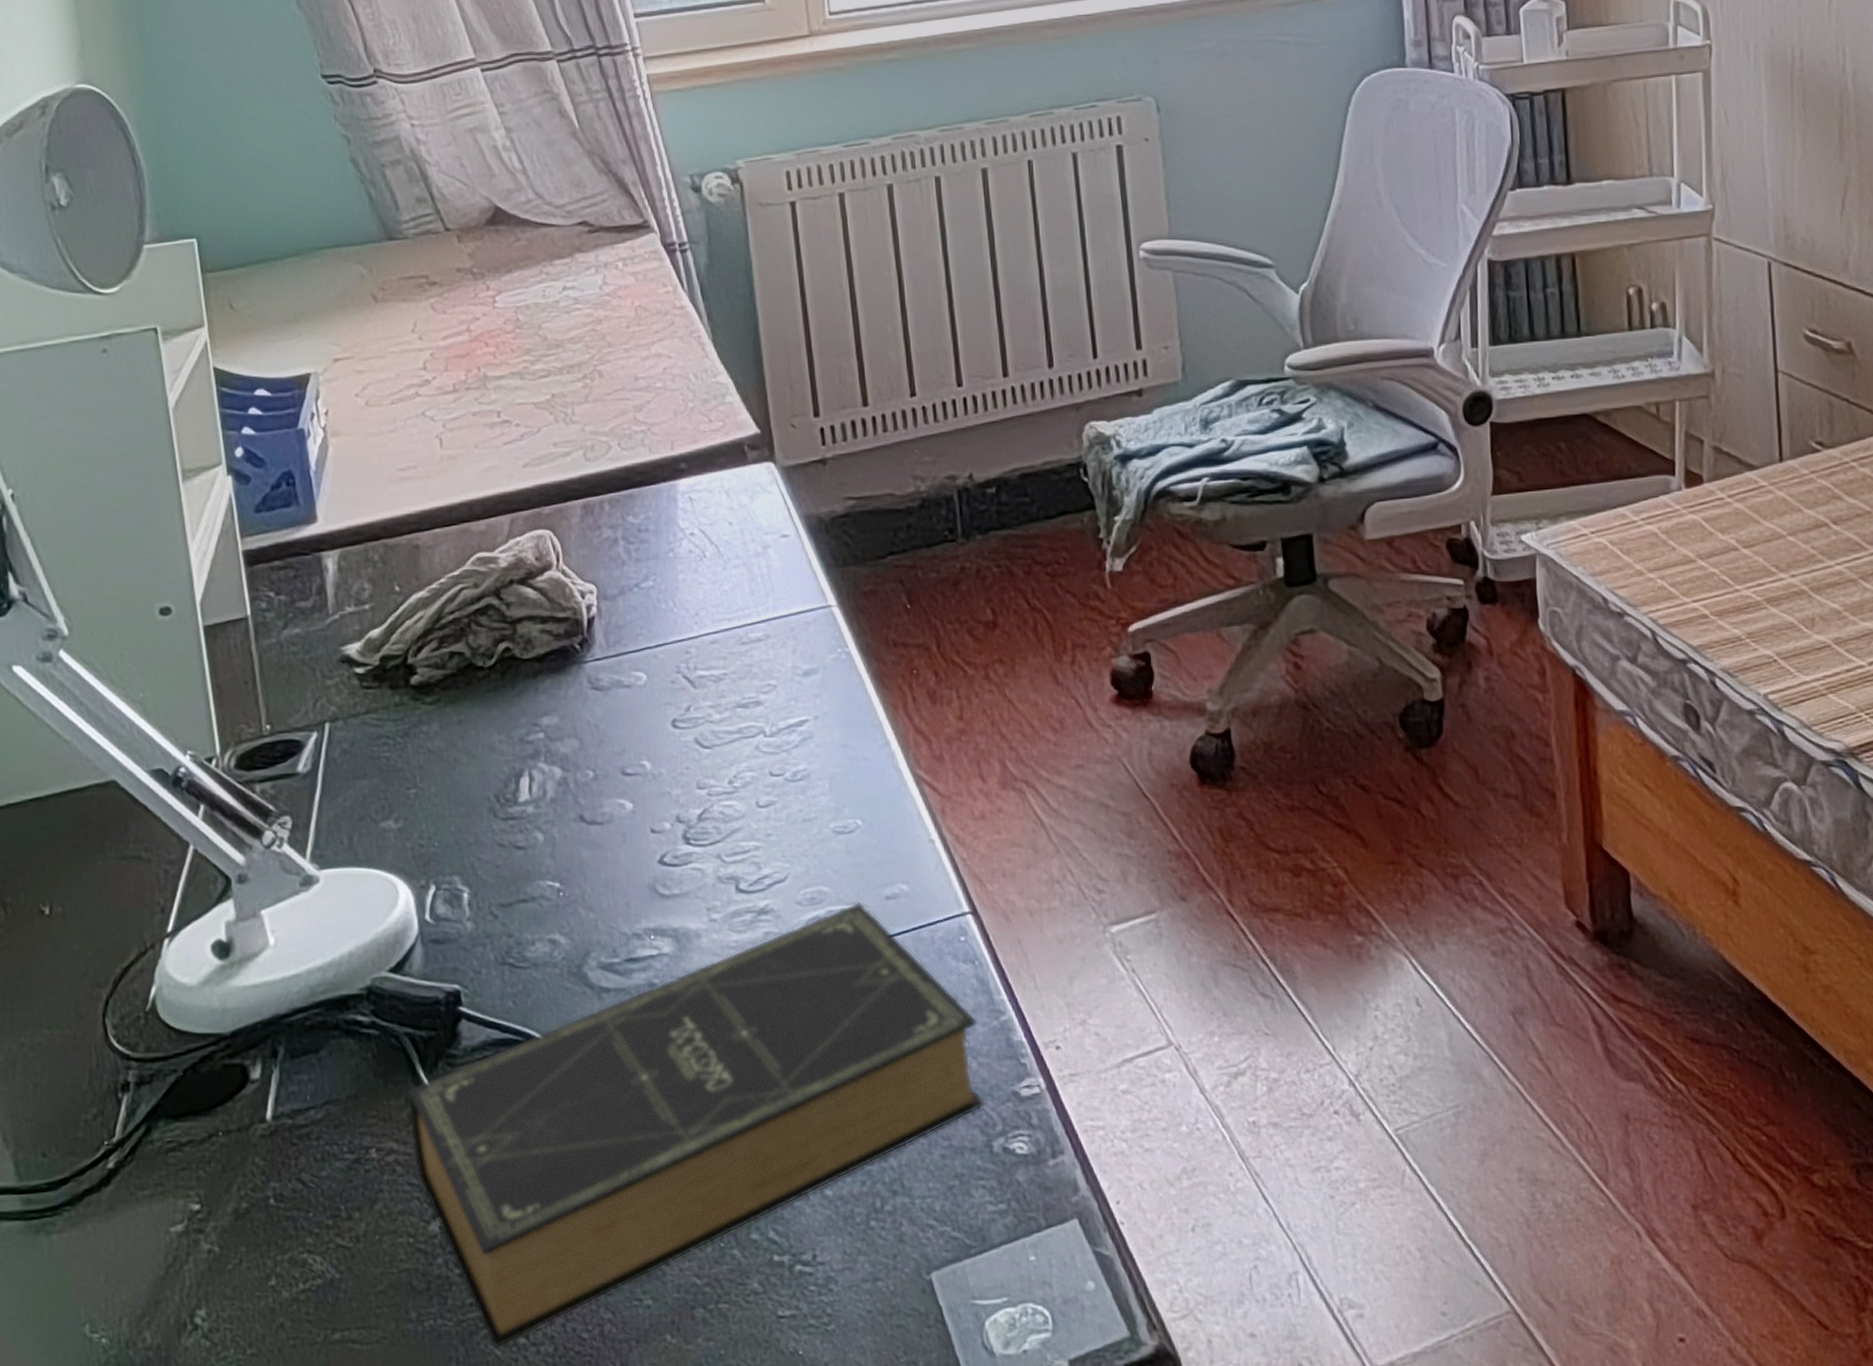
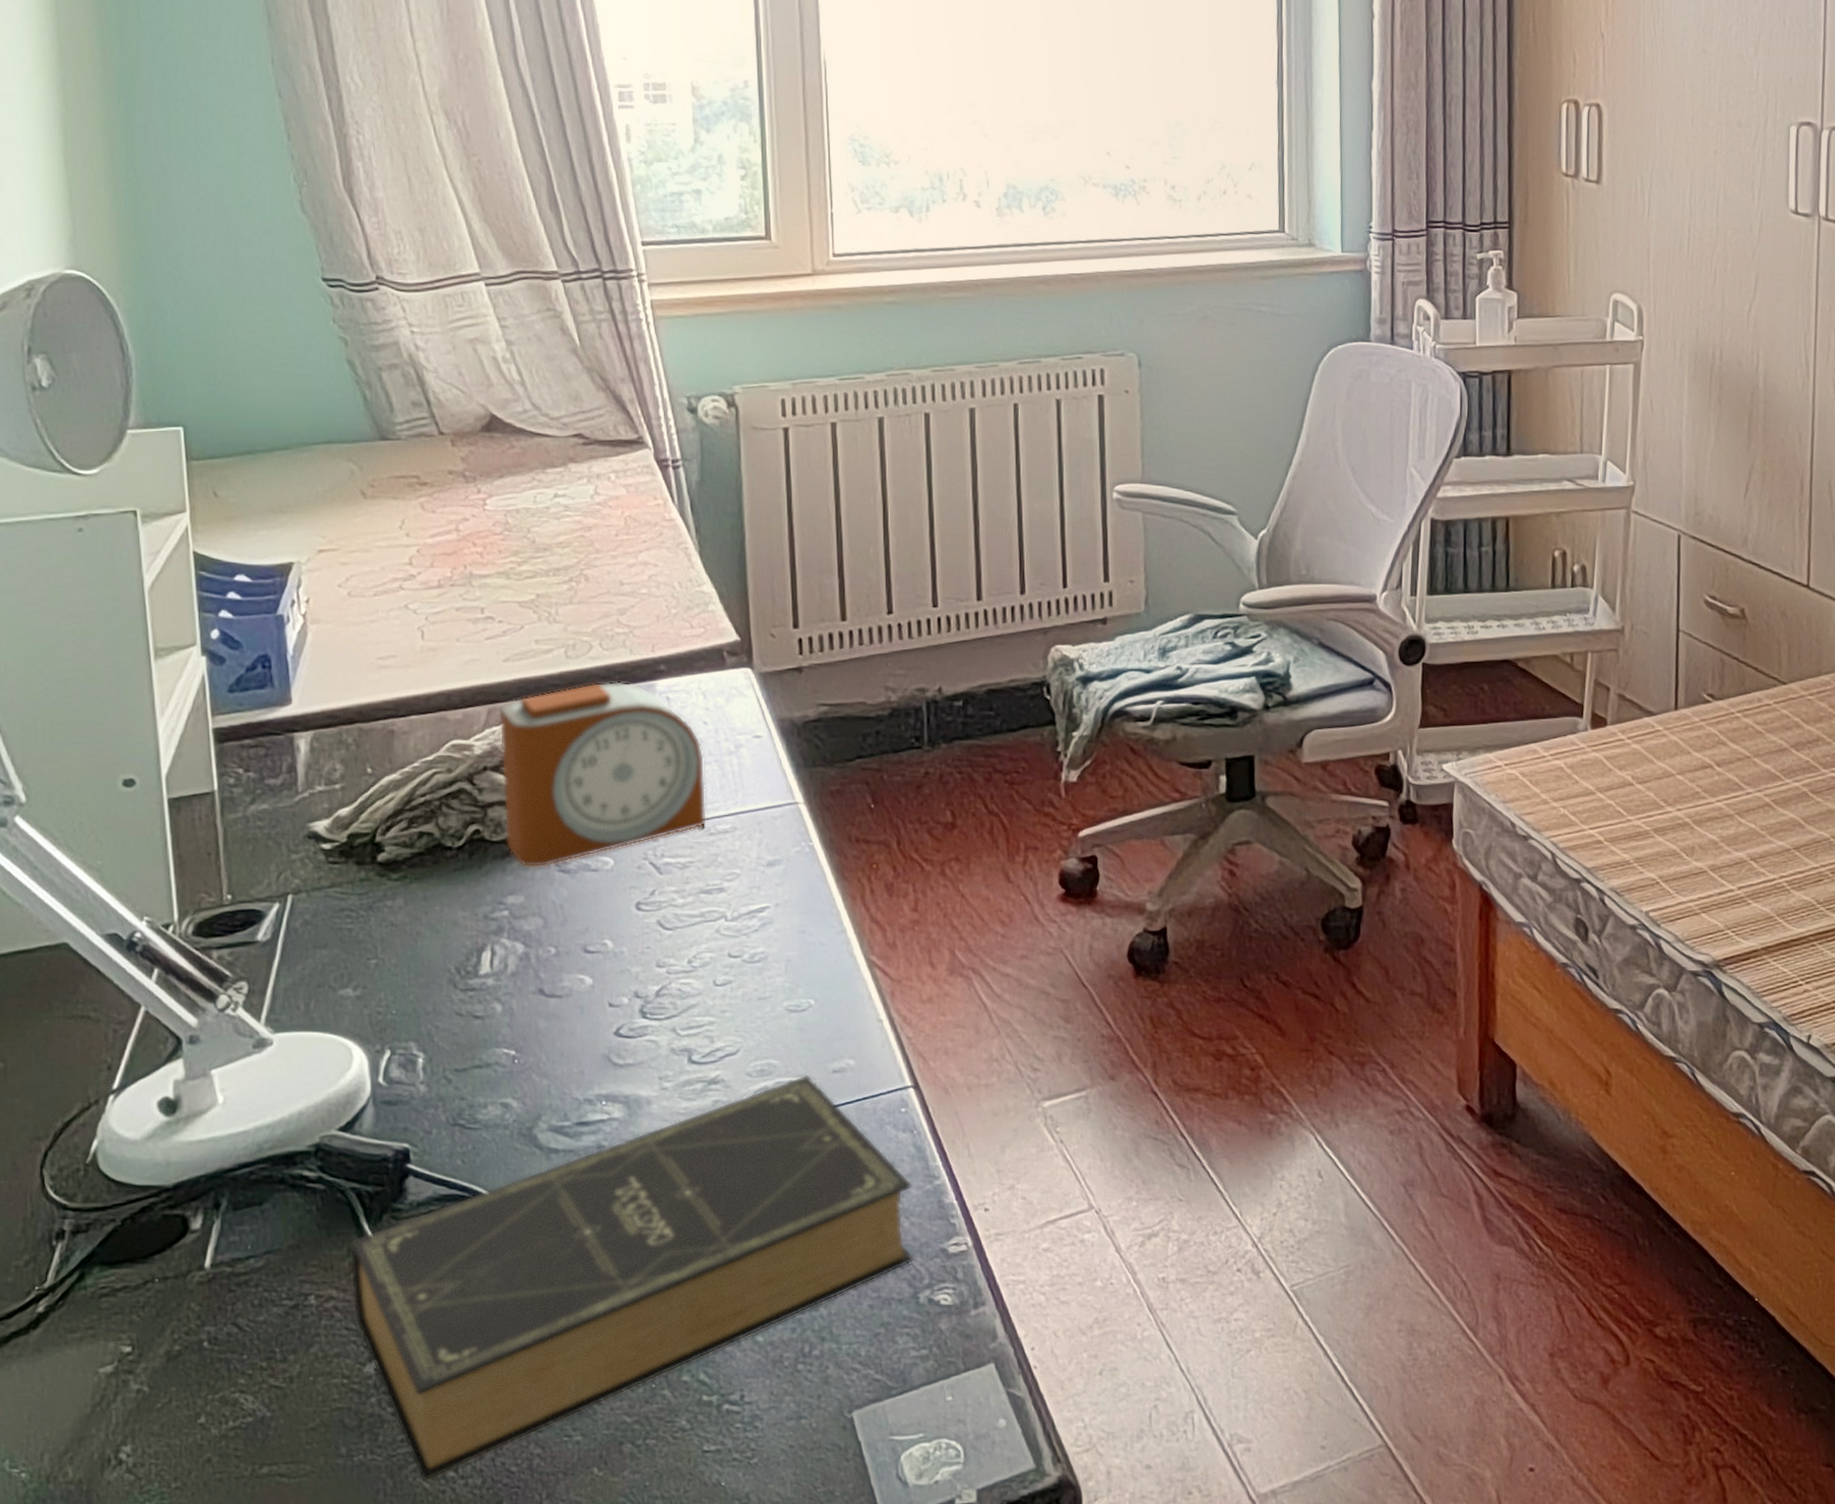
alarm clock: none [521,483,740,686] -> present [499,681,708,868]

